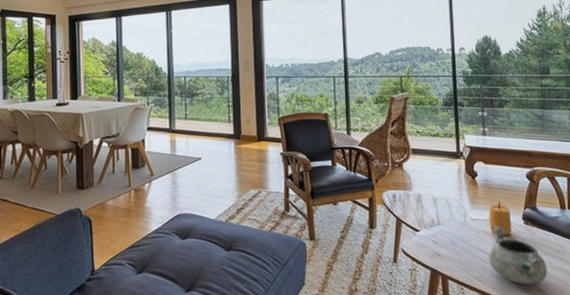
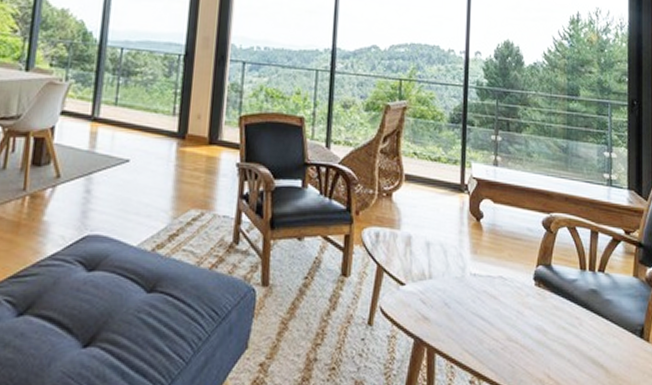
candle: present [488,199,512,236] -> none [492,250,520,300]
decorative bowl: present [488,226,548,285] -> none [488,285,559,368]

